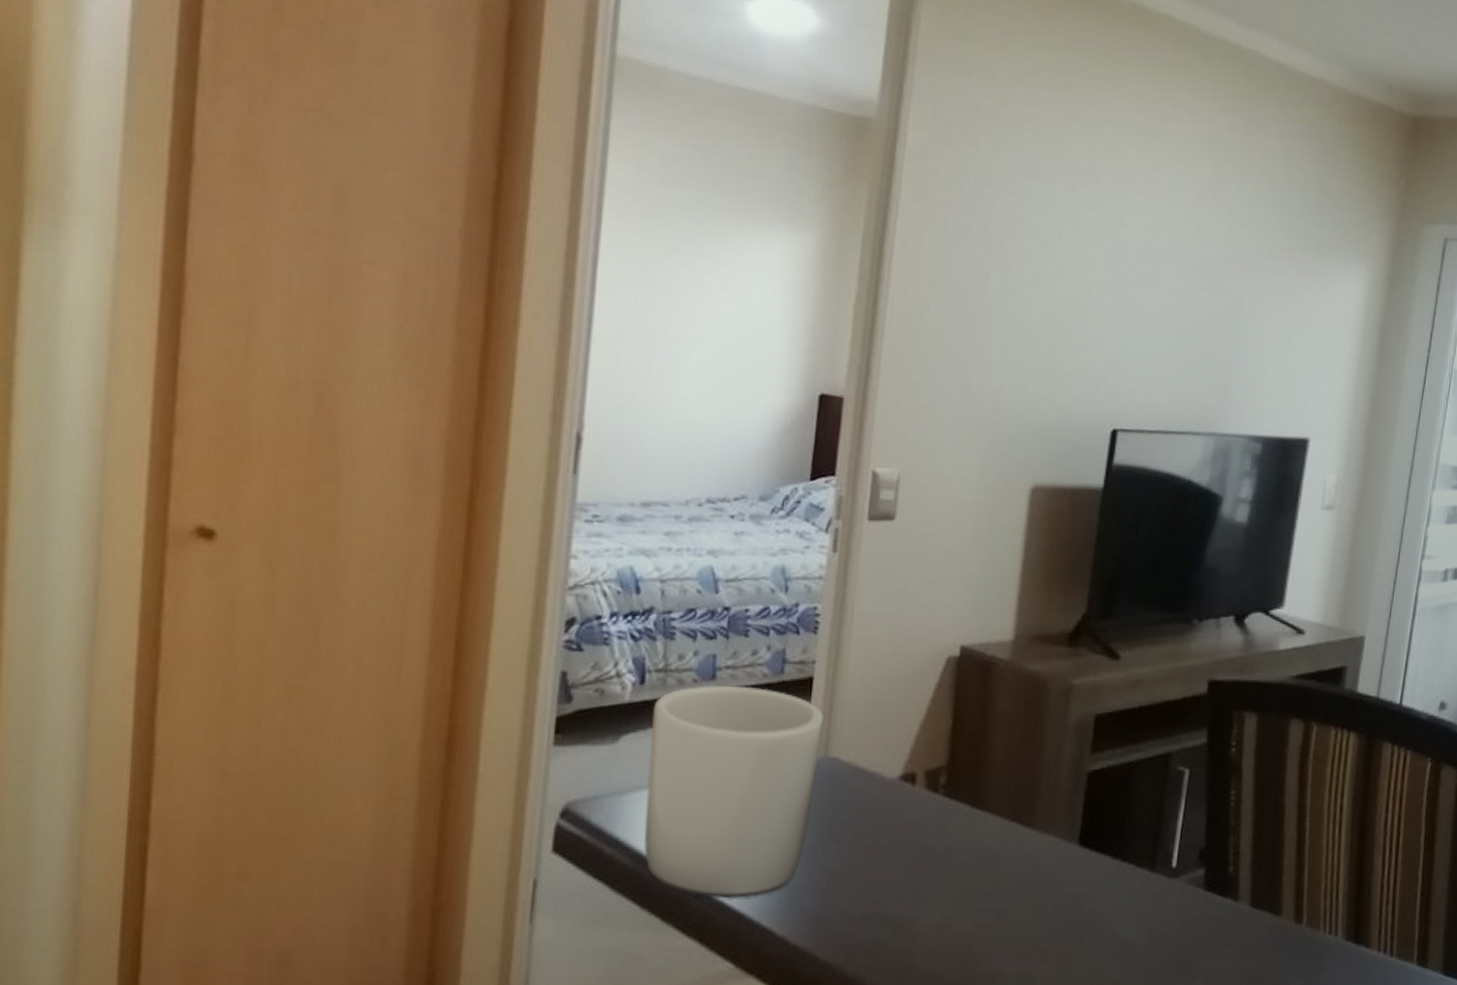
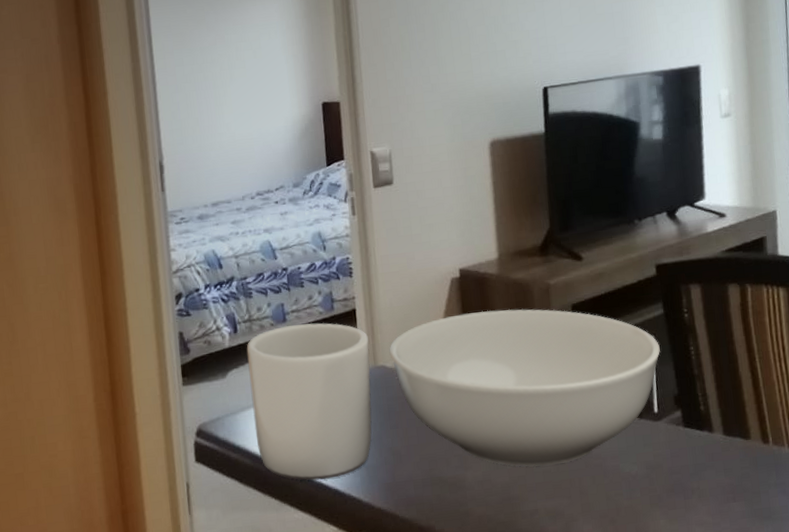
bowl: none [848,705,1194,918] -> present [389,308,660,467]

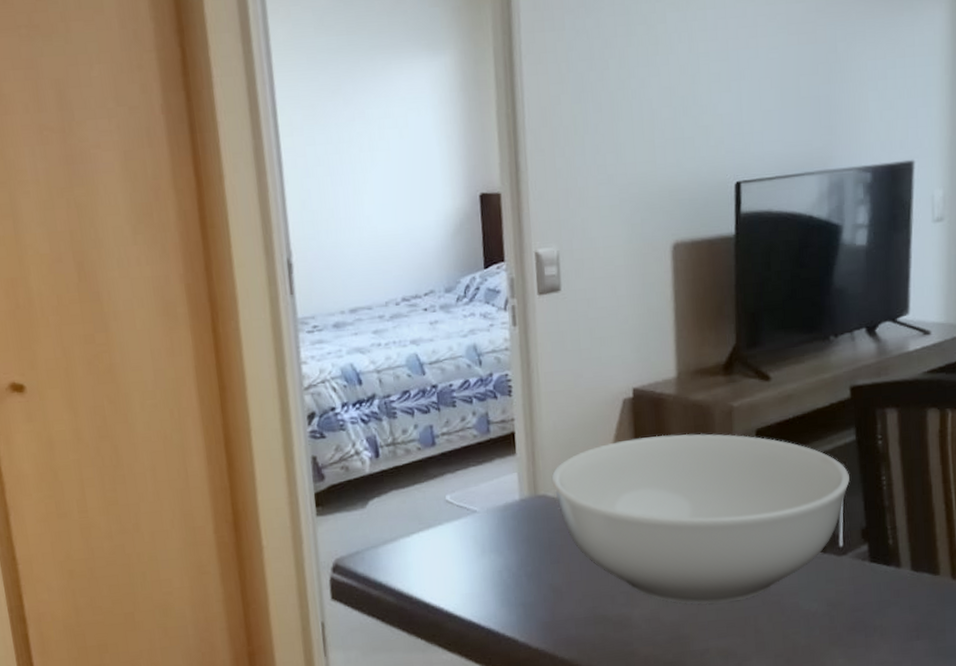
mug: present [246,323,372,481] -> none [390,447,531,620]

